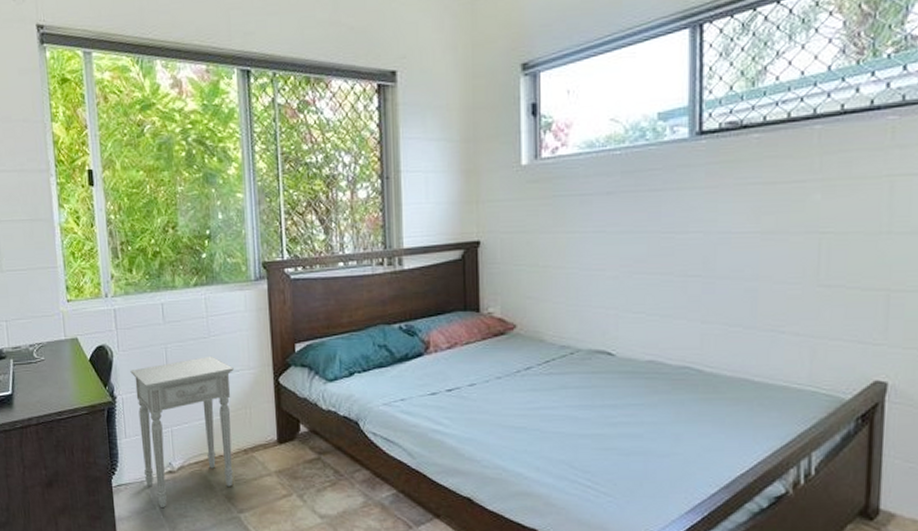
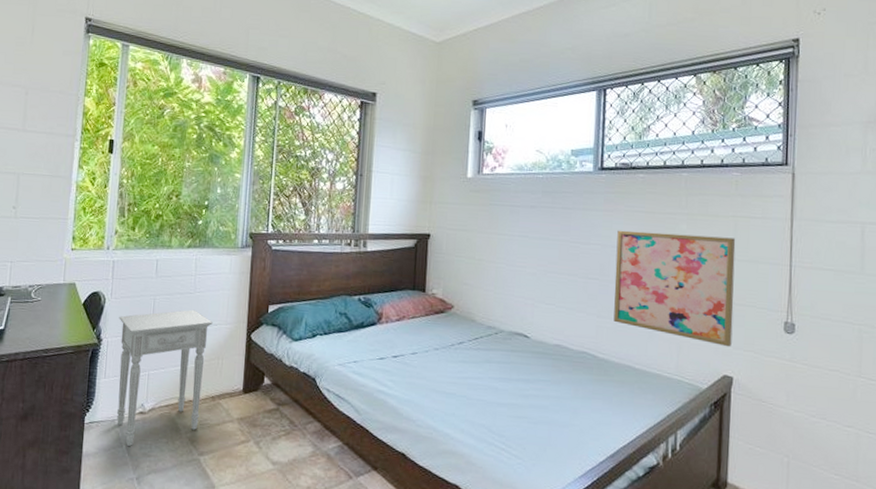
wall art: none [723,204,892,346] -> present [613,230,736,347]

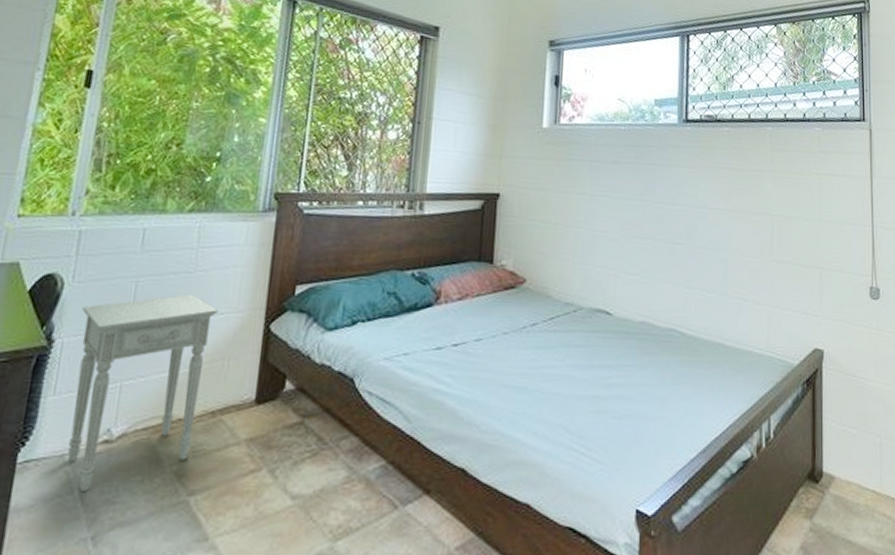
wall art: present [613,230,736,347] -> none [702,188,821,317]

